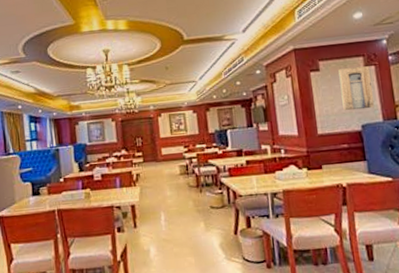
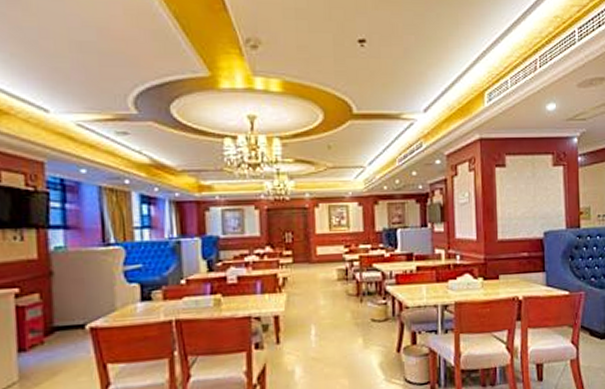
wall art: present [338,66,374,111] -> none [525,166,558,215]

